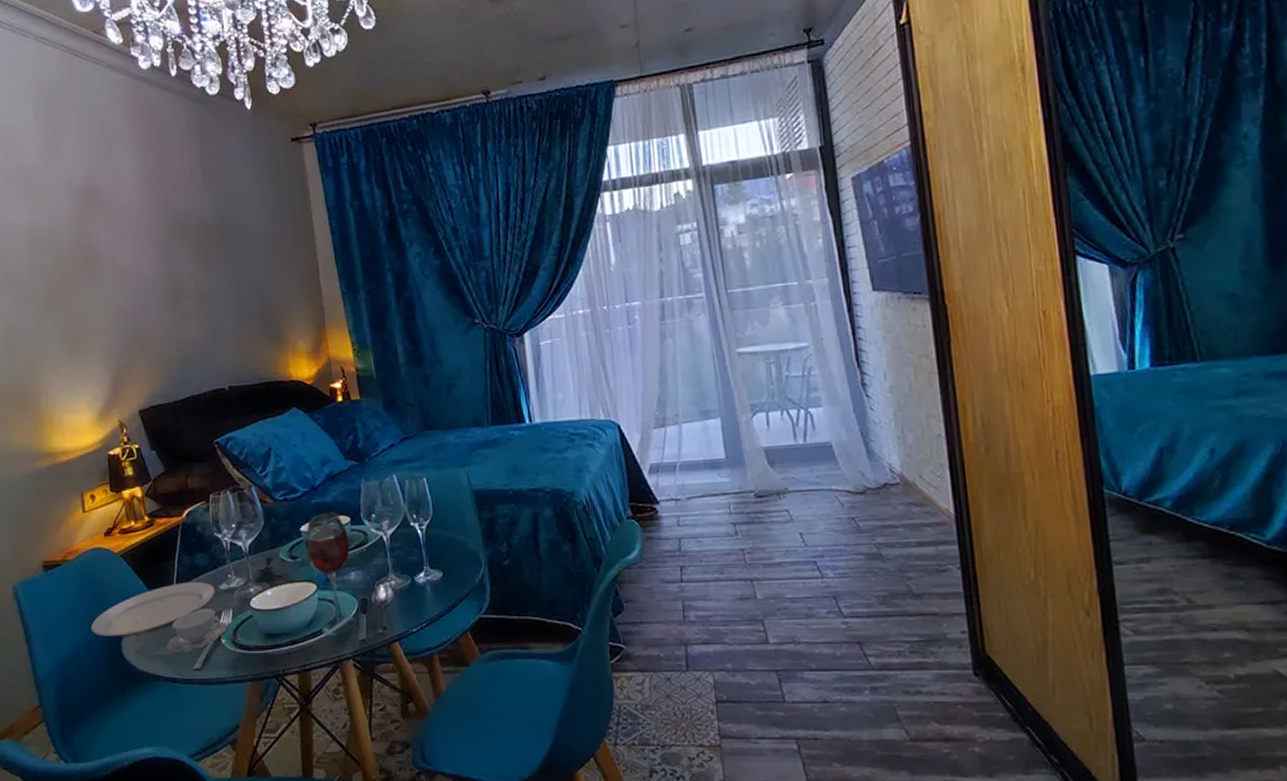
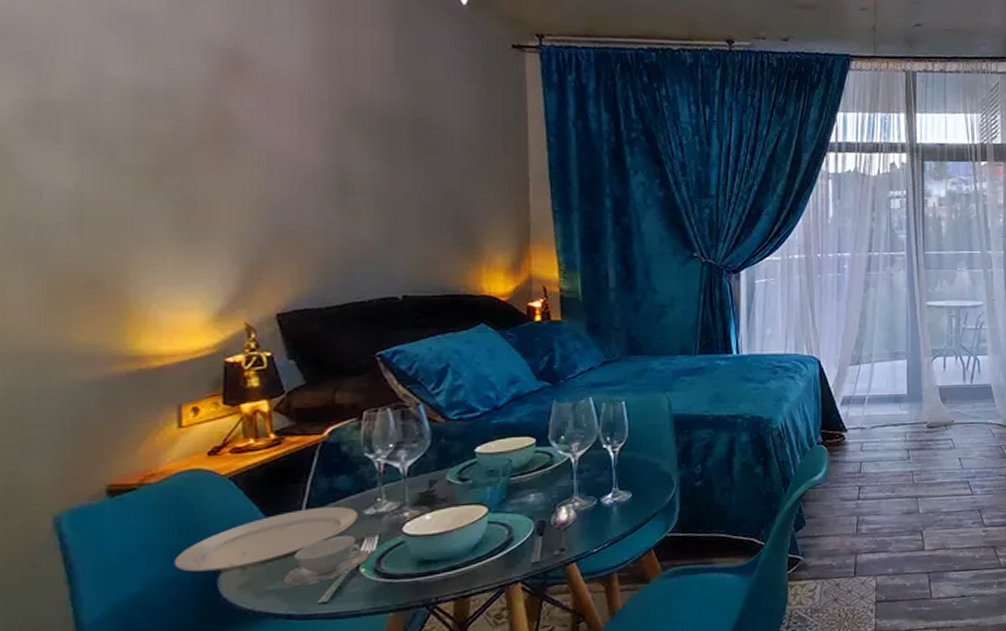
wineglass: present [305,512,359,636] -> none [479,433,533,560]

